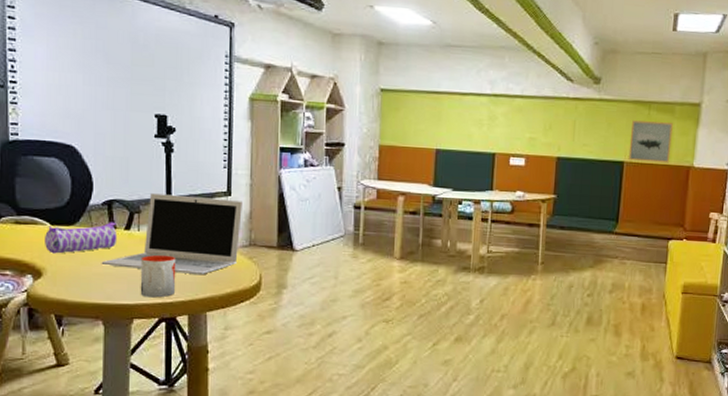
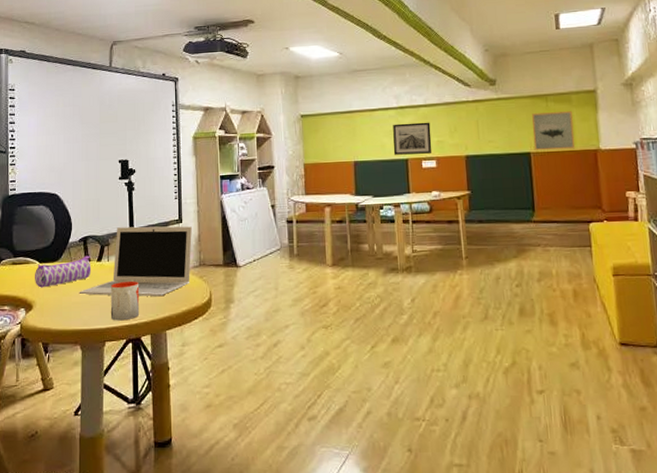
wall art: none [480,112,525,151] -> present [393,122,433,155]

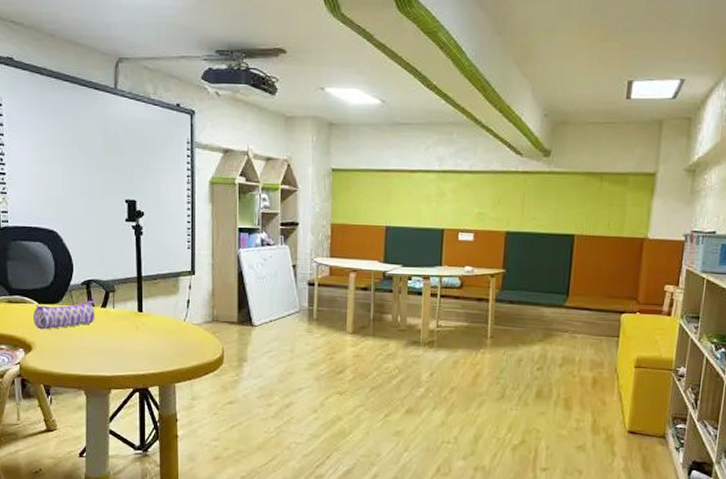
laptop: present [79,226,192,297] -> none [82,273,205,349]
mug: present [110,281,140,321] -> none [116,330,147,370]
wall art: present [393,122,433,155] -> none [429,189,473,227]
wall art: present [532,111,576,151] -> none [579,192,626,236]

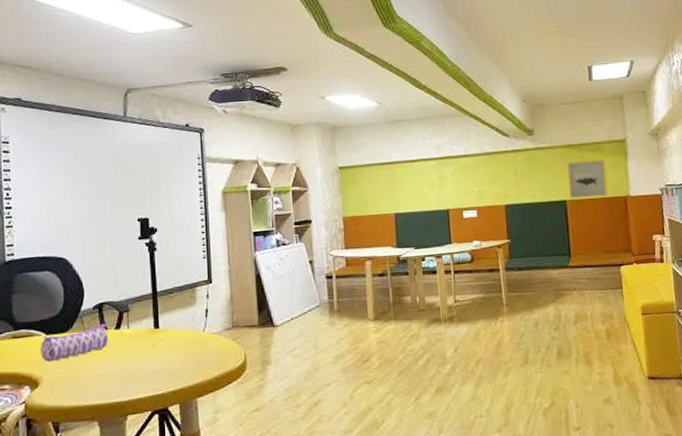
wall art: none [579,192,626,236] -> present [567,160,608,199]

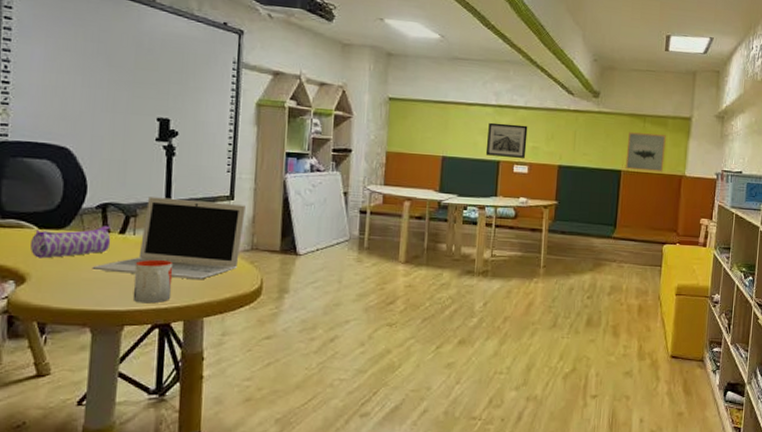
laptop: none [94,287,224,367] -> present [92,197,245,280]
mug: none [131,348,166,392] -> present [132,259,172,304]
wall art: none [433,172,473,206] -> present [485,122,528,159]

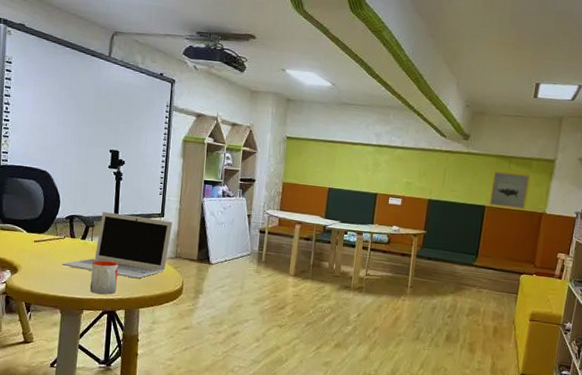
pencil case: present [31,225,111,259] -> none [21,232,76,255]
wall art: present [485,122,528,159] -> none [365,159,403,193]

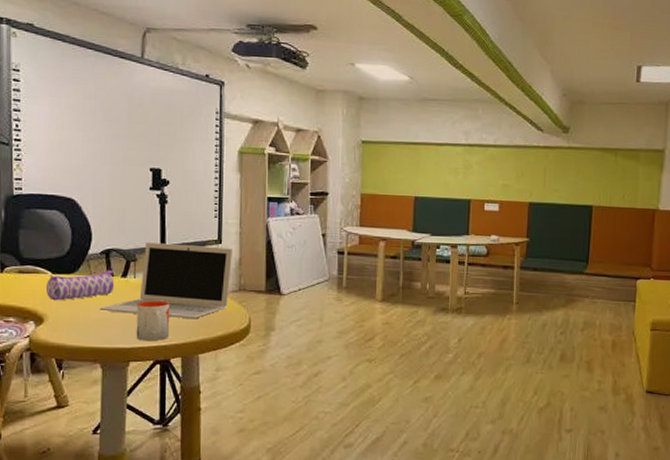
pencil case: none [21,232,76,255] -> present [46,270,115,301]
wall art: present [489,172,530,209] -> none [597,167,638,207]

